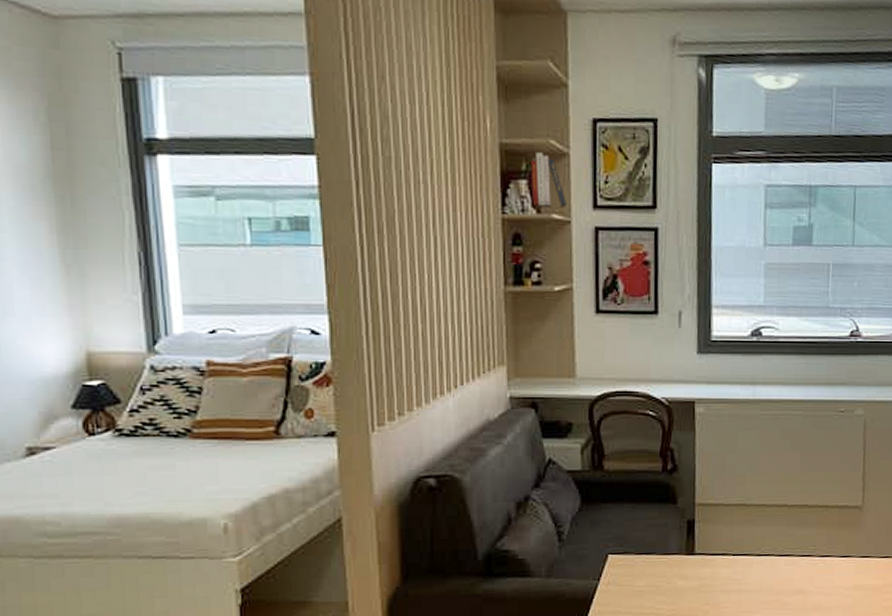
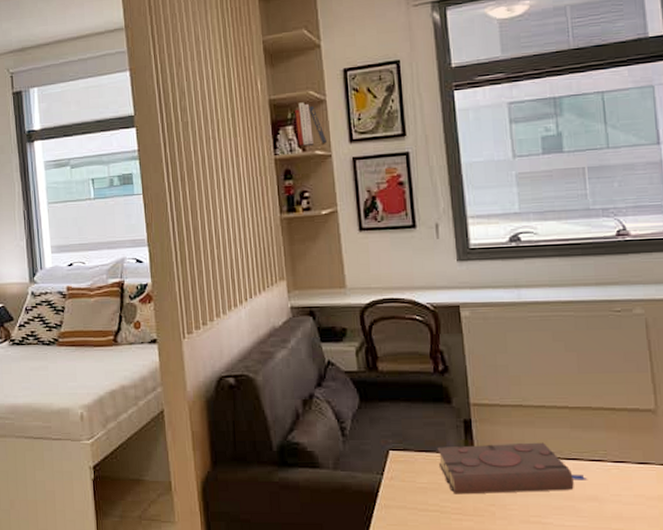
book: none [658,540,795,596] -> present [437,442,587,495]

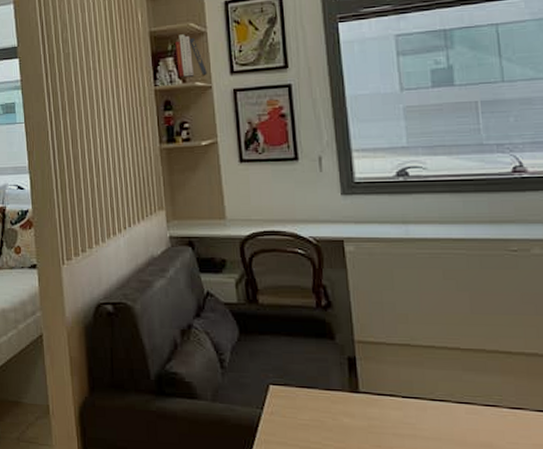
book: present [437,442,587,495] -> none [320,383,480,436]

